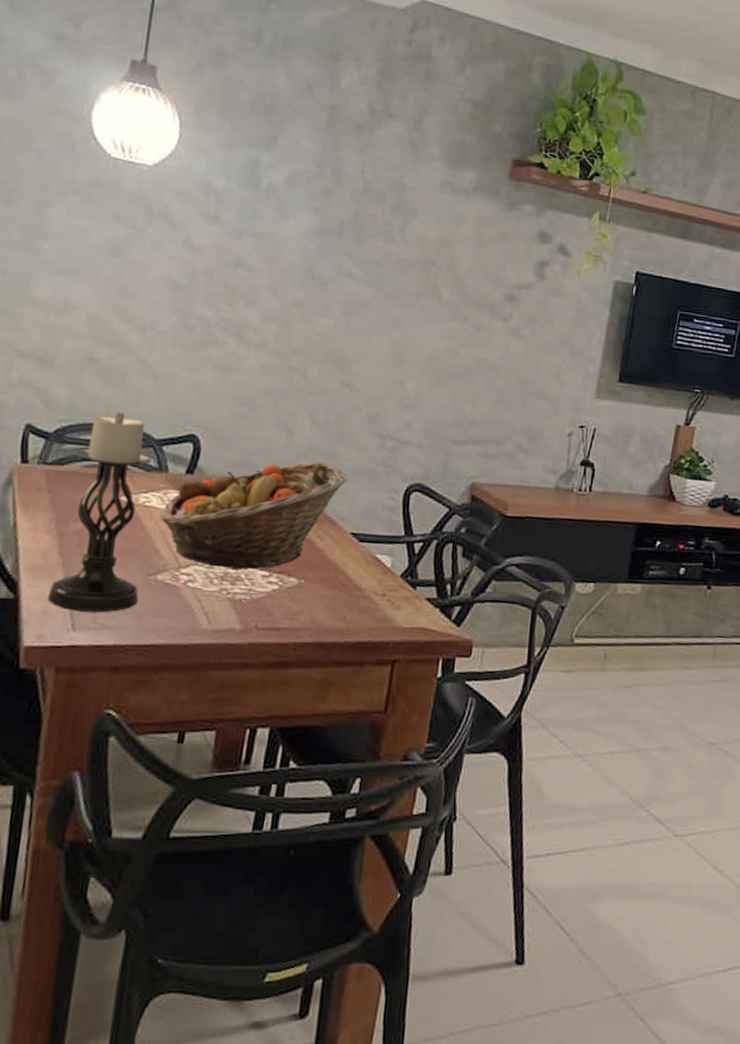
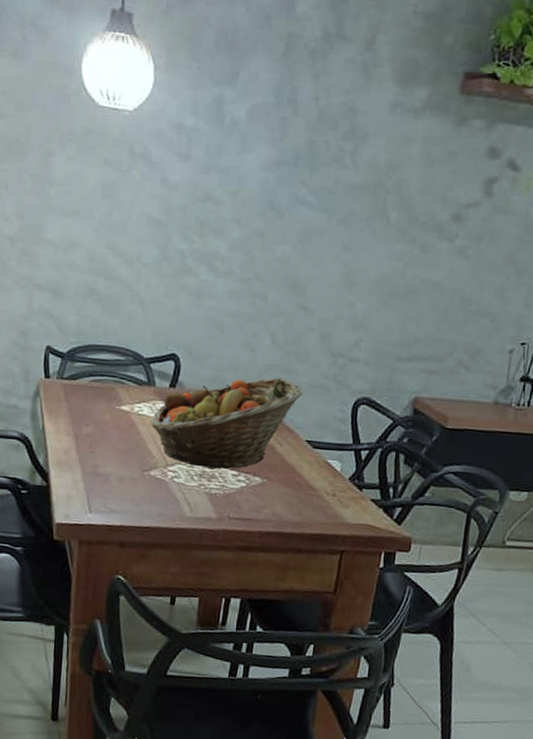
candle holder: present [47,412,152,613] -> none [70,334,142,500]

